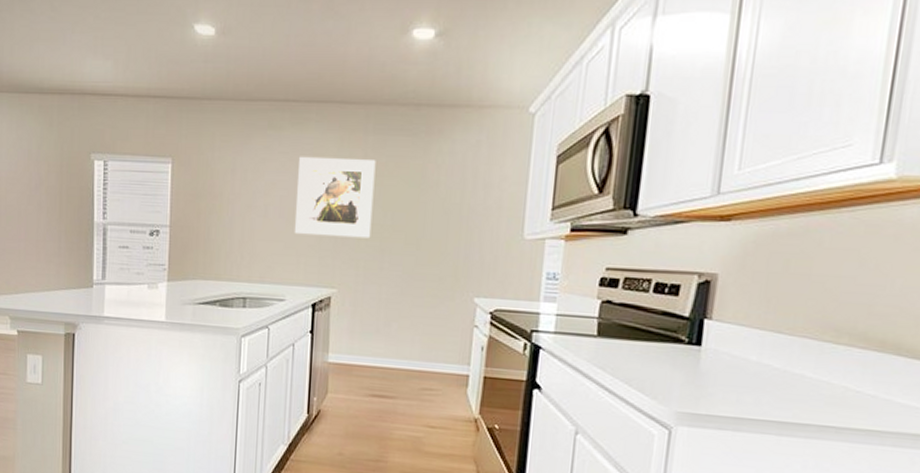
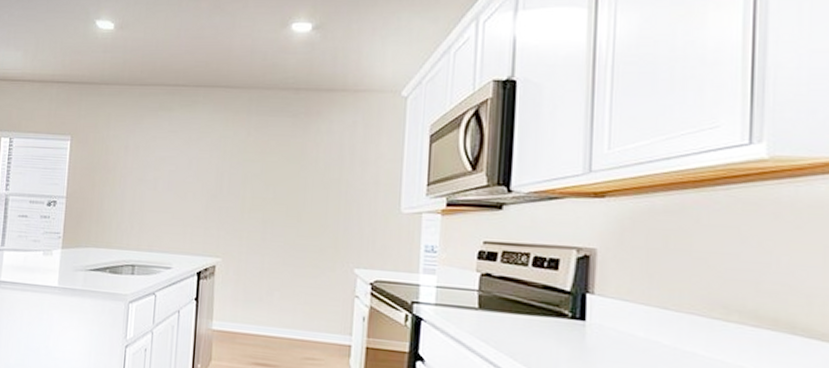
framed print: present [294,156,376,239] -> none [181,134,259,211]

